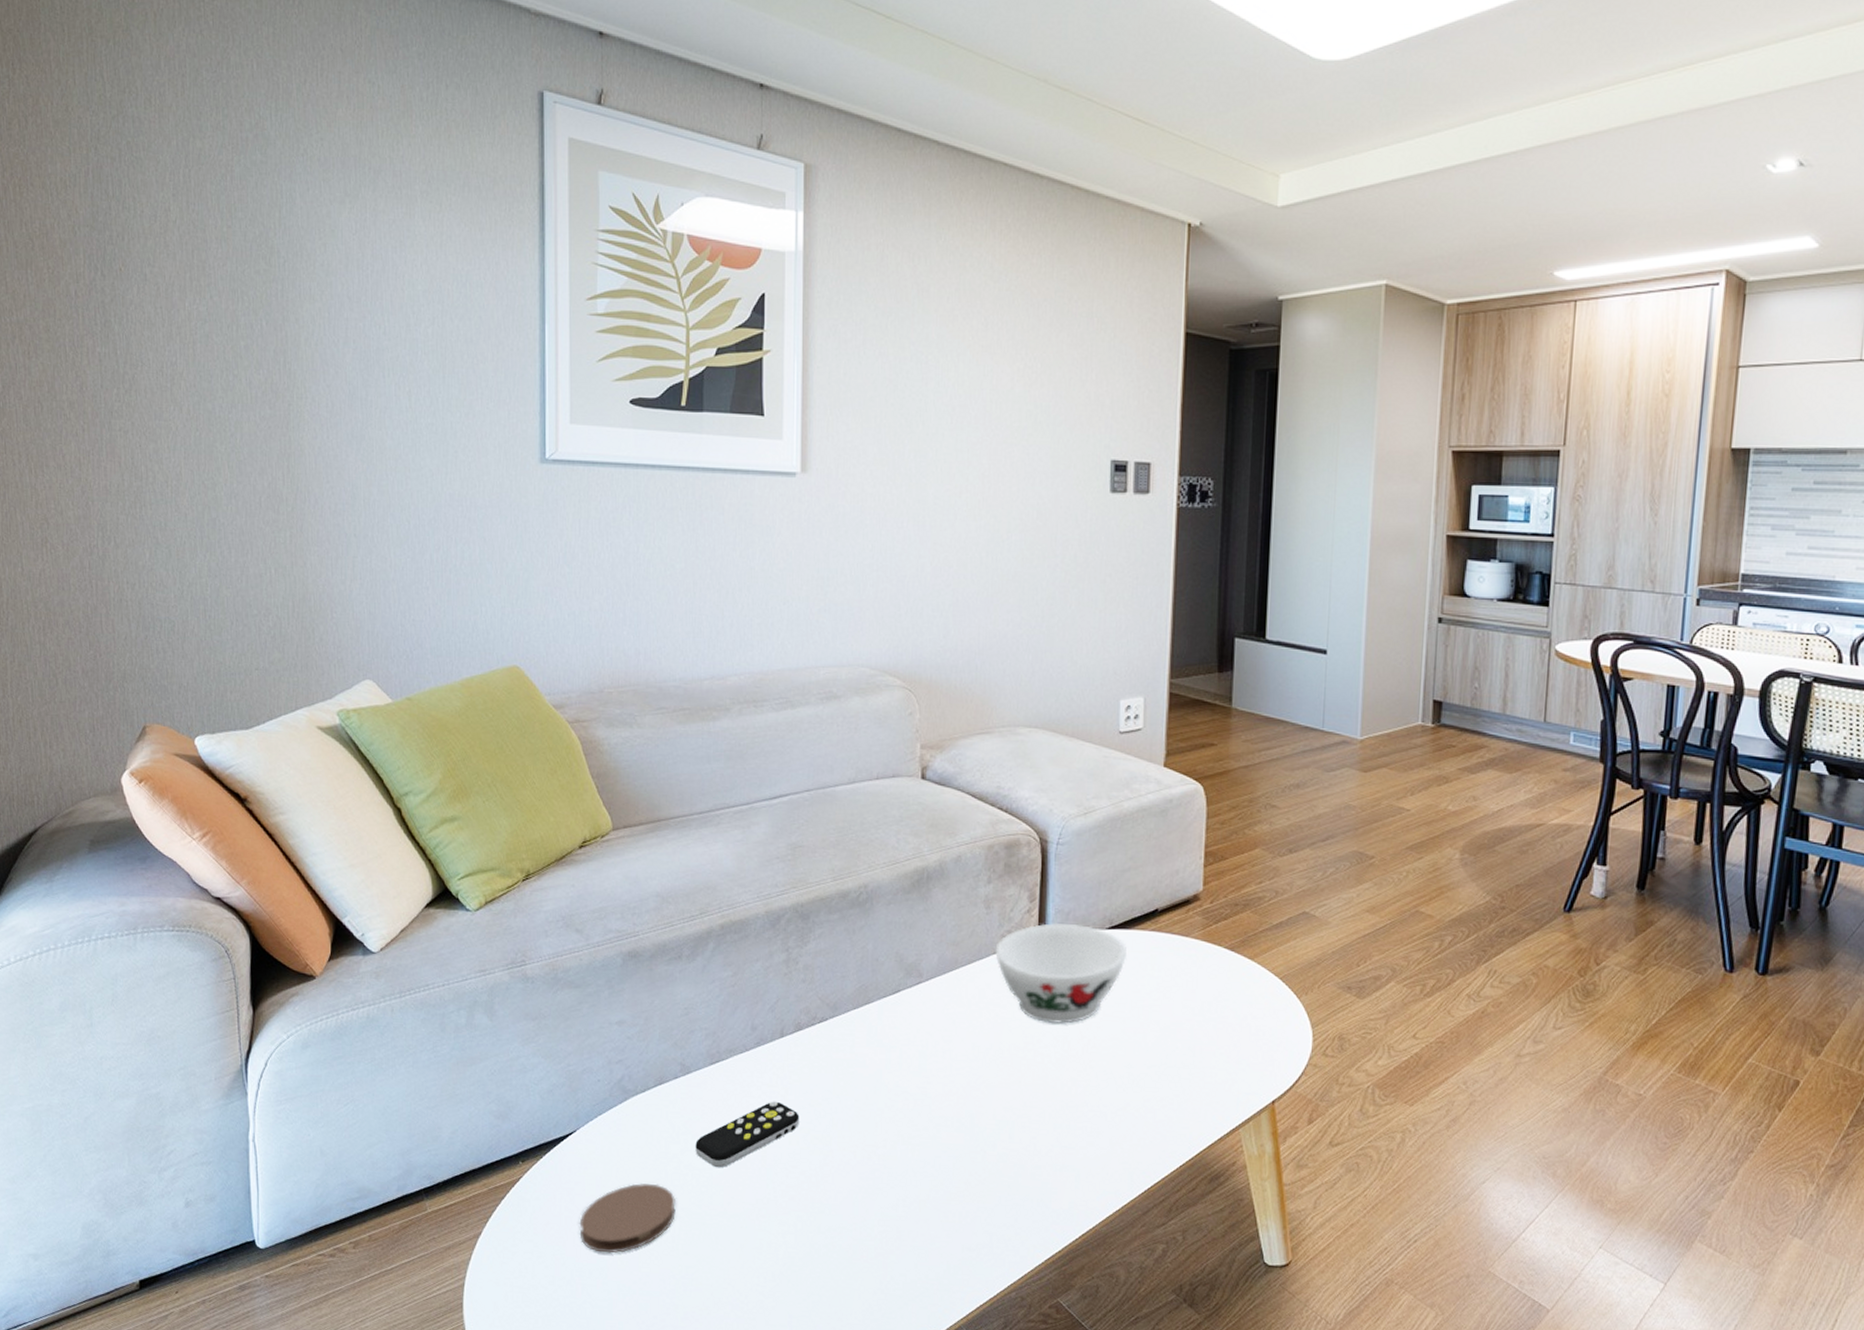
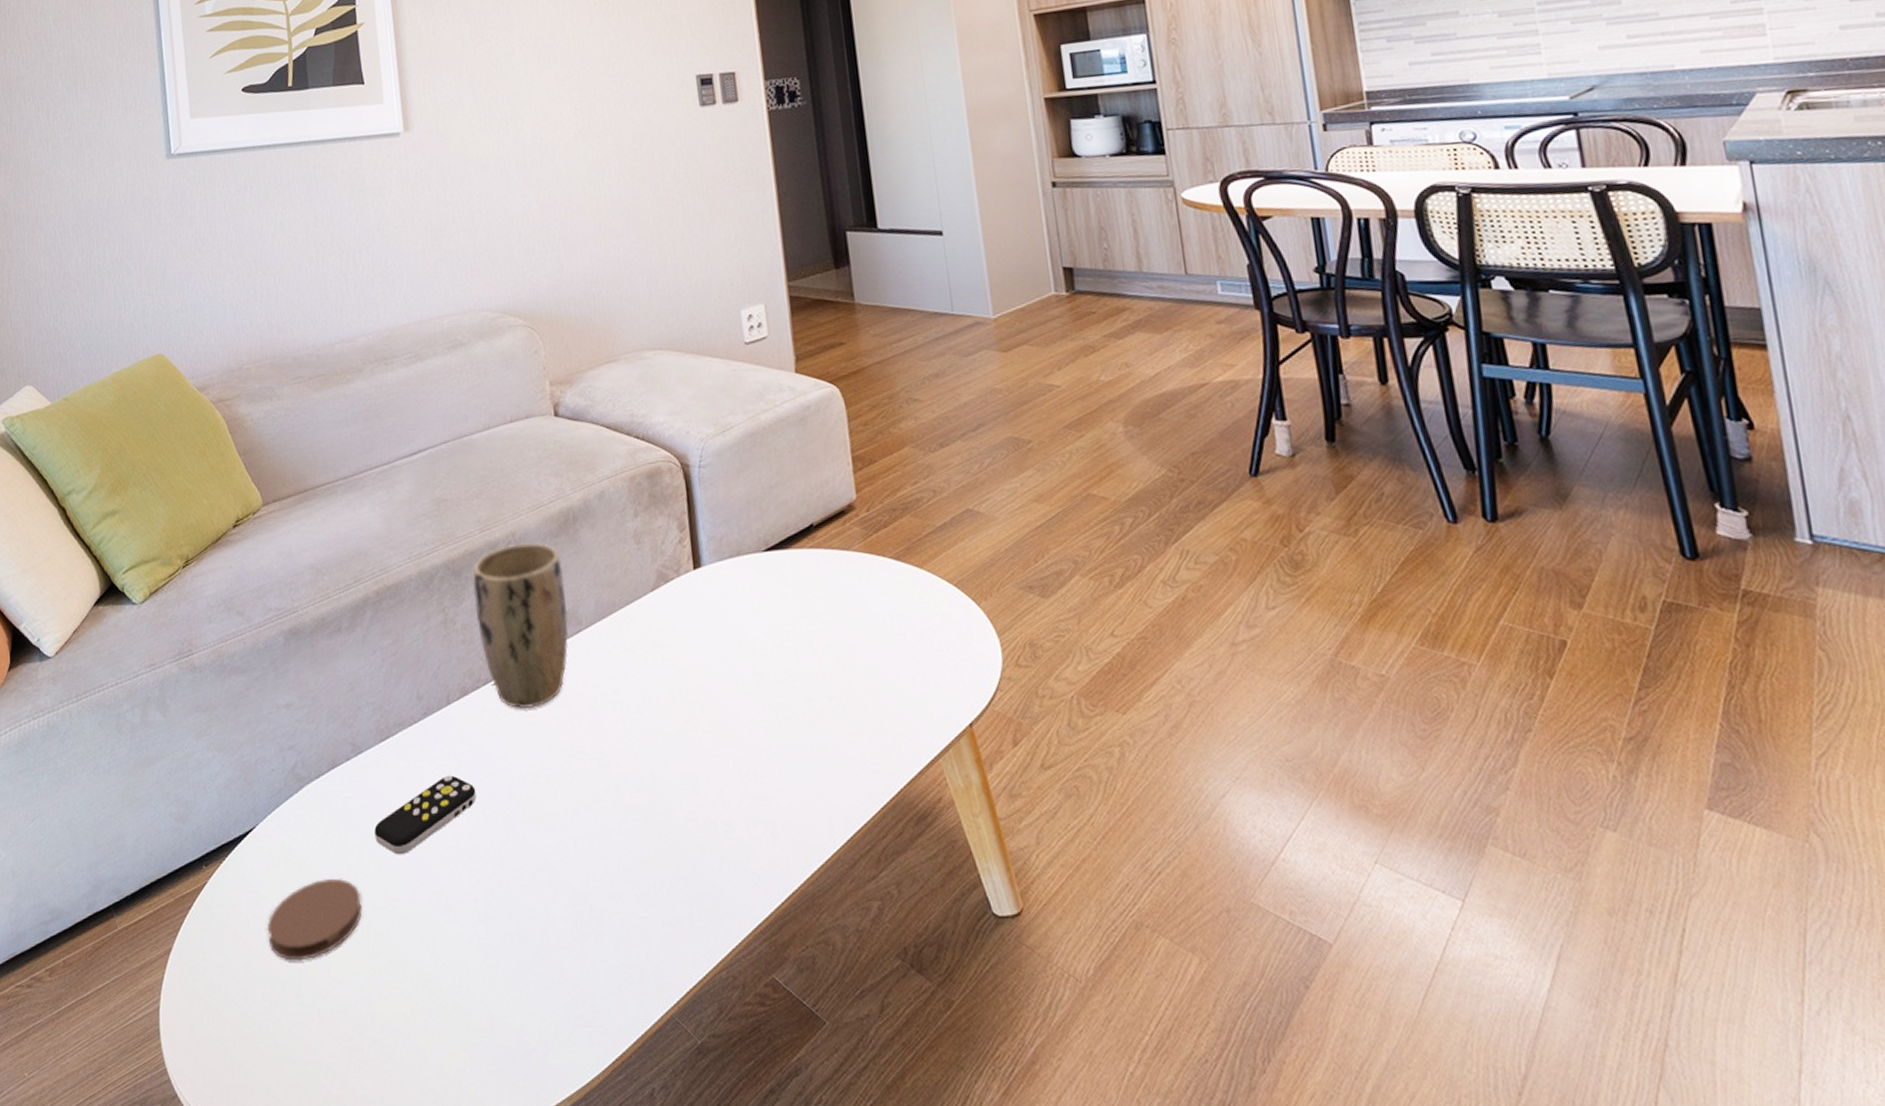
plant pot: none [819,896,911,1049] -> present [472,542,569,709]
bowl: present [995,922,1126,1024] -> none [651,550,788,661]

